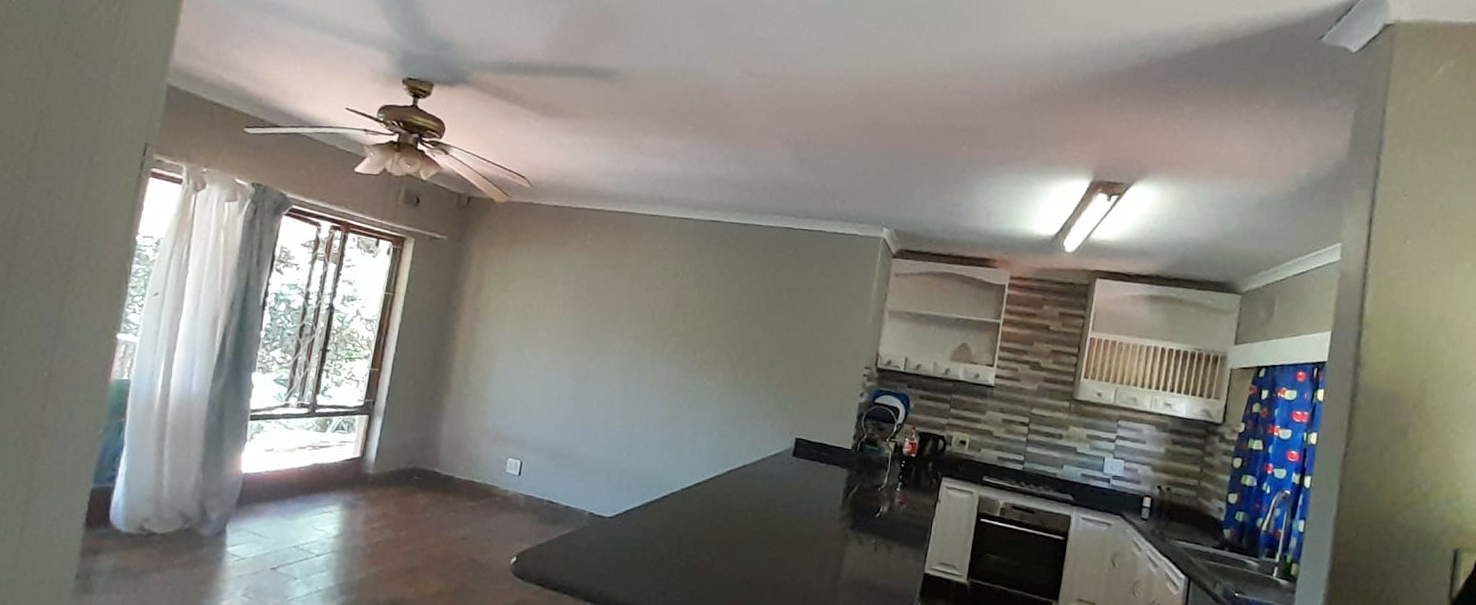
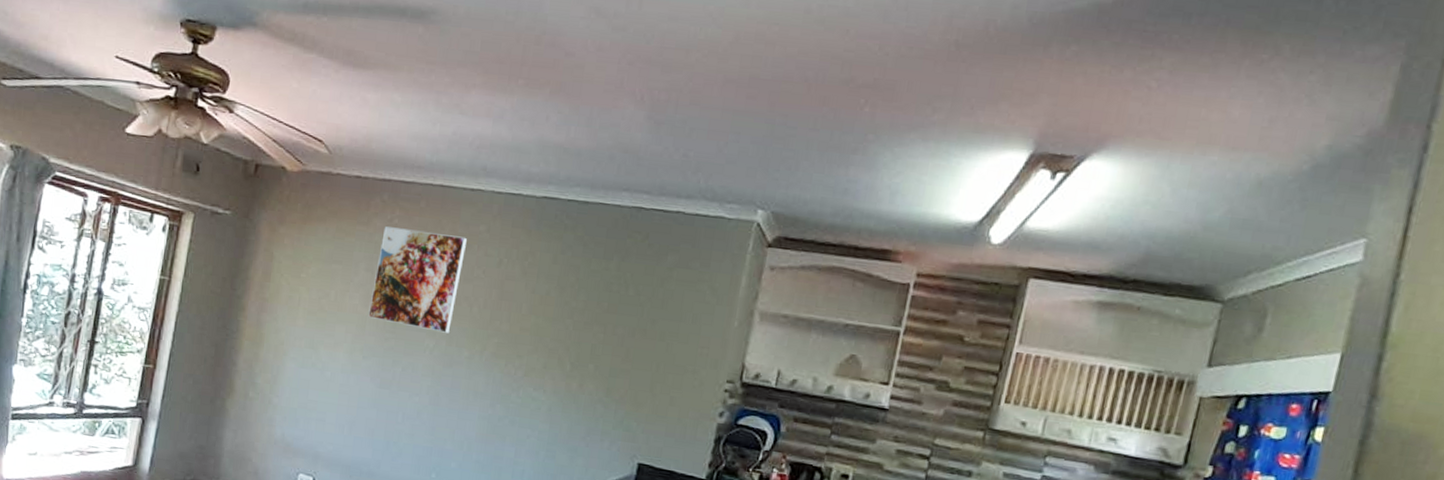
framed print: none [566,247,648,334] -> present [368,226,467,333]

